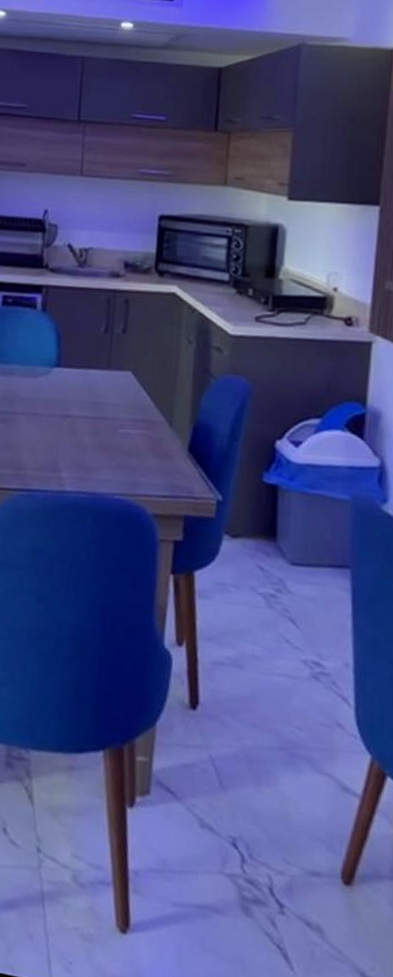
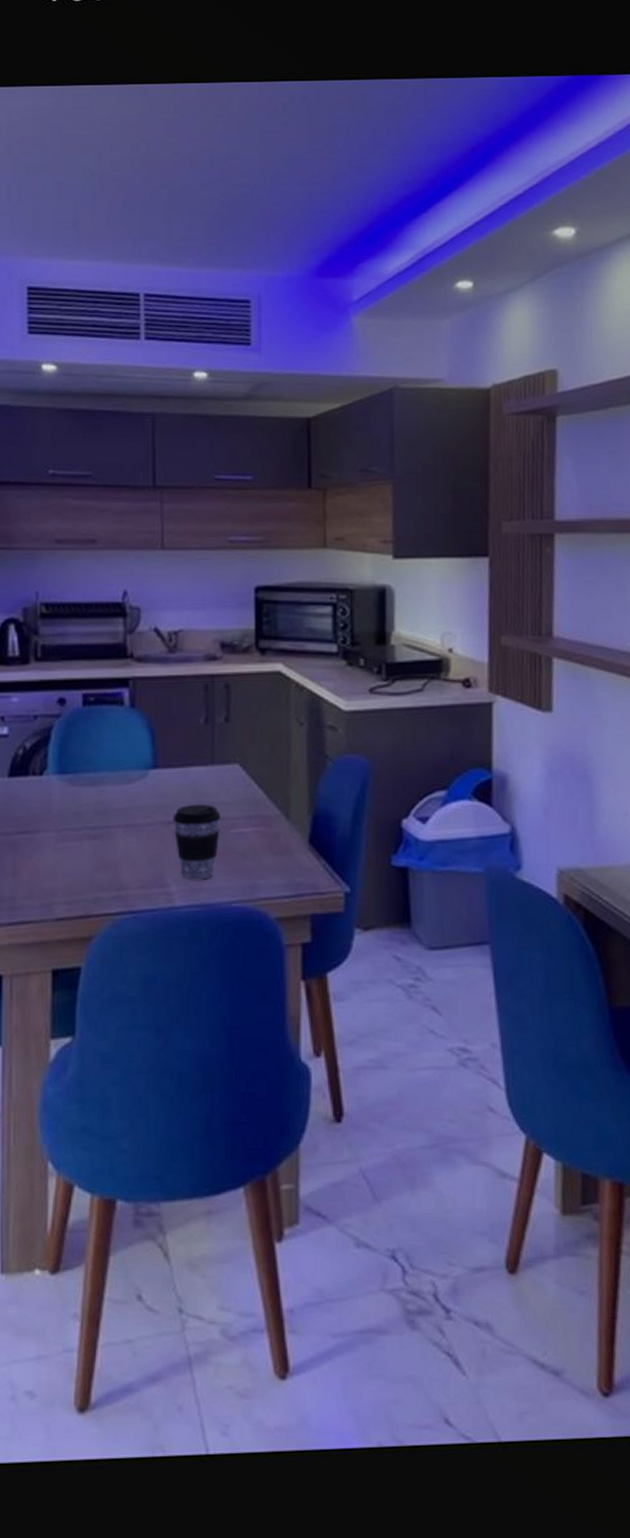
coffee cup: none [69,402,112,470] -> present [173,804,221,880]

